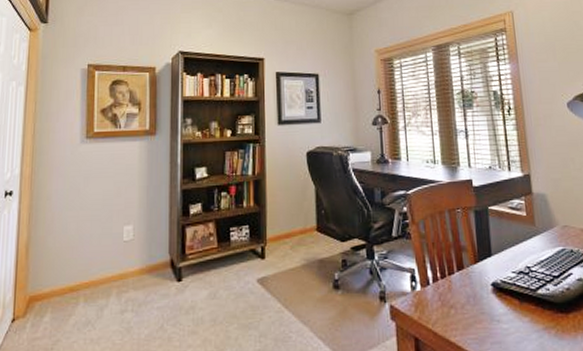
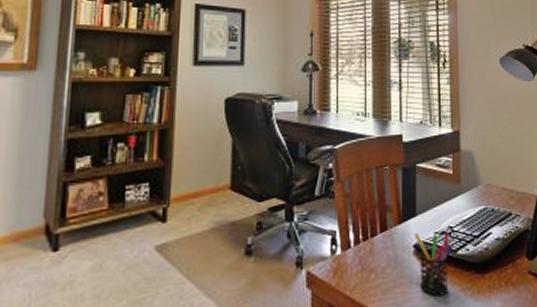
pen holder: none [491,272,533,333] -> present [414,233,453,296]

